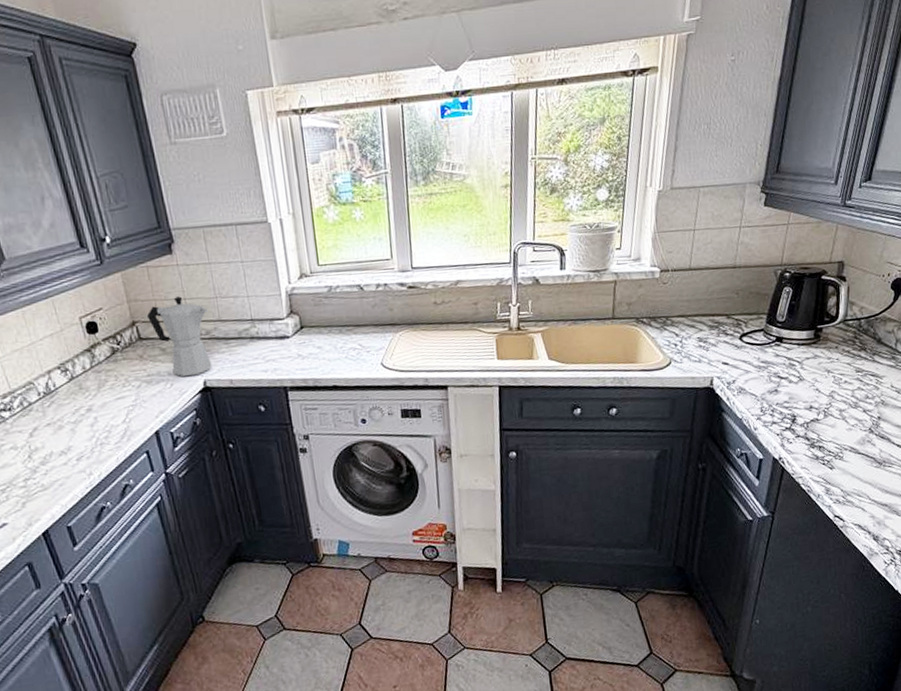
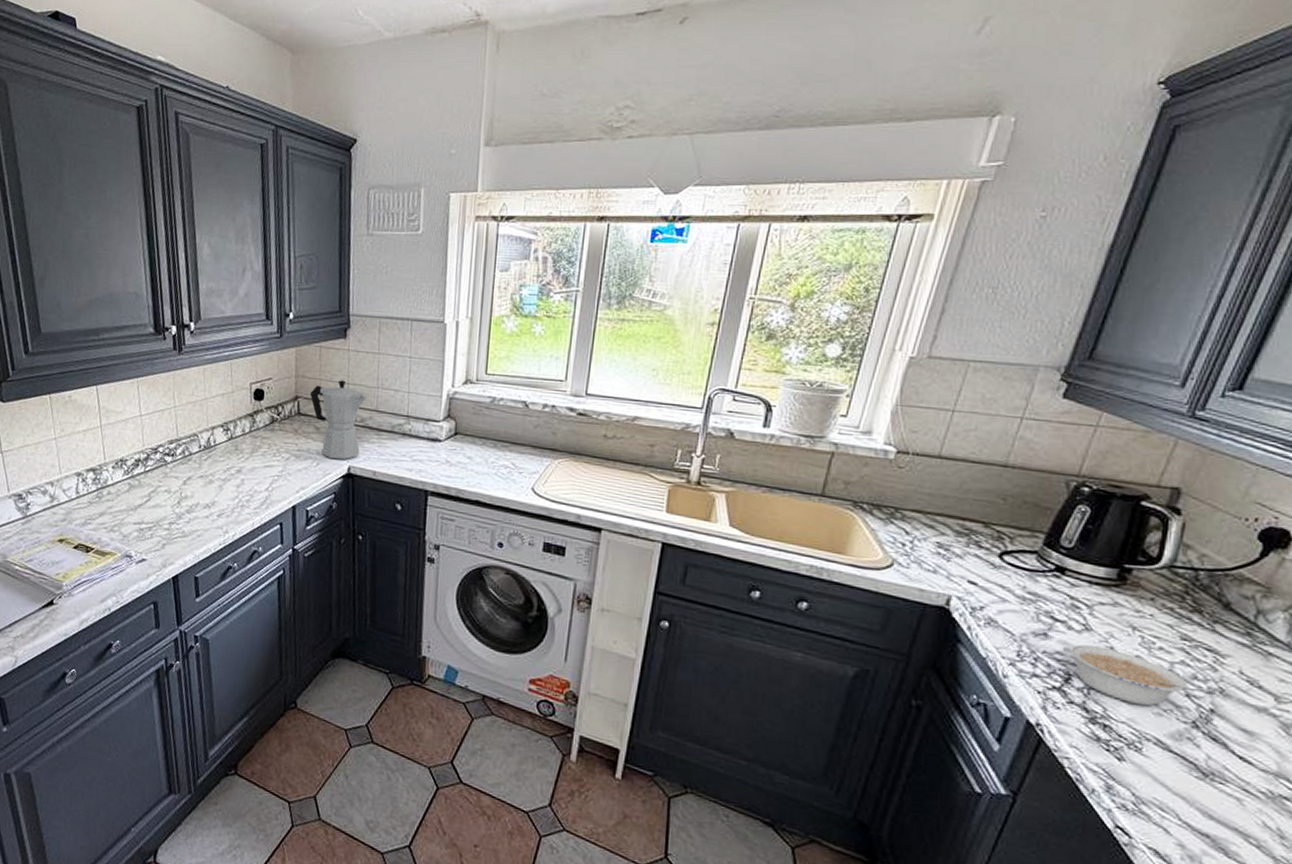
legume: none [792,390,880,427] -> present [1069,644,1216,707]

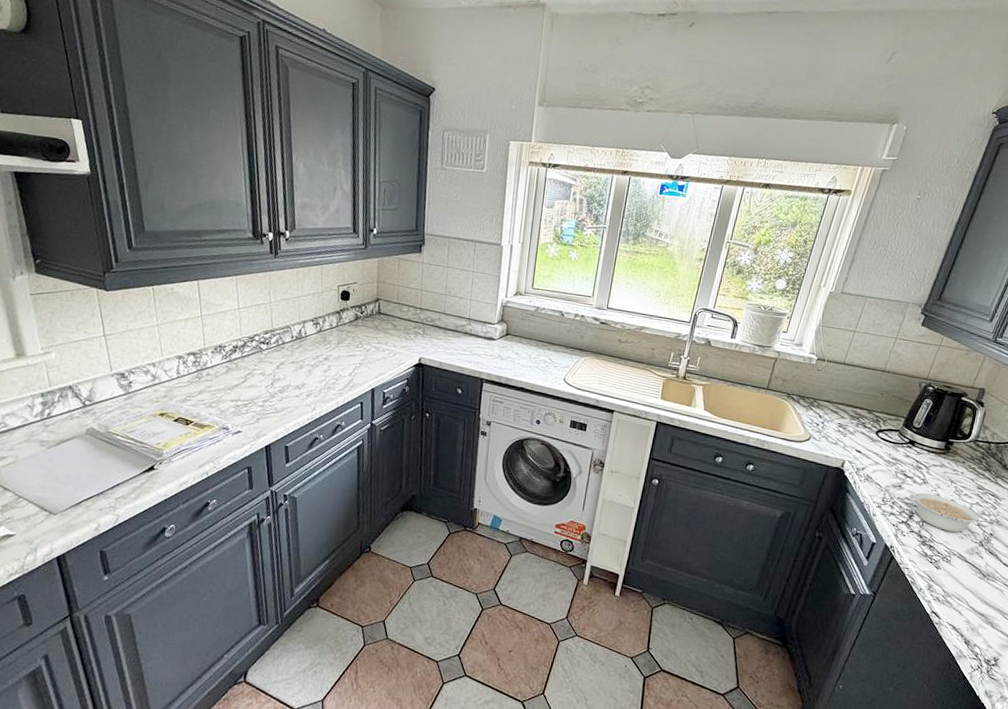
moka pot: present [310,380,367,460] -> none [389,287,437,352]

